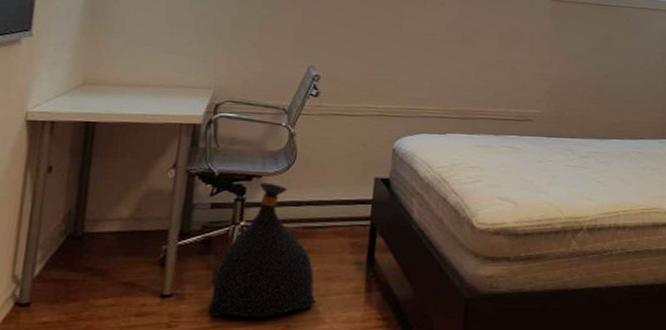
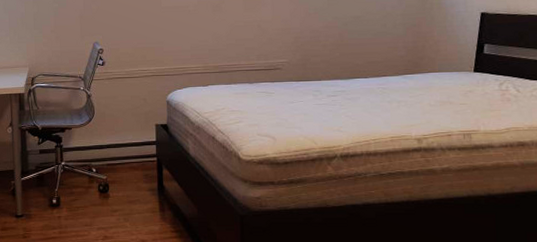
bag: present [207,182,317,318] -> none [48,132,124,231]

